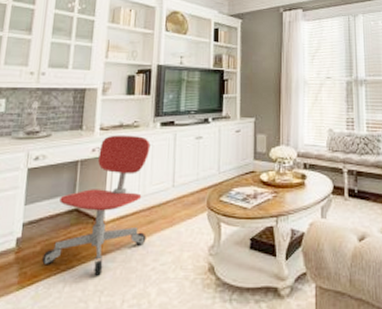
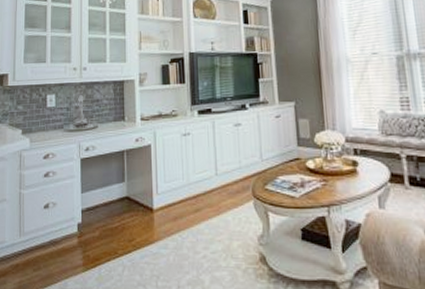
office chair: present [42,135,151,276] -> none [102,124,195,261]

